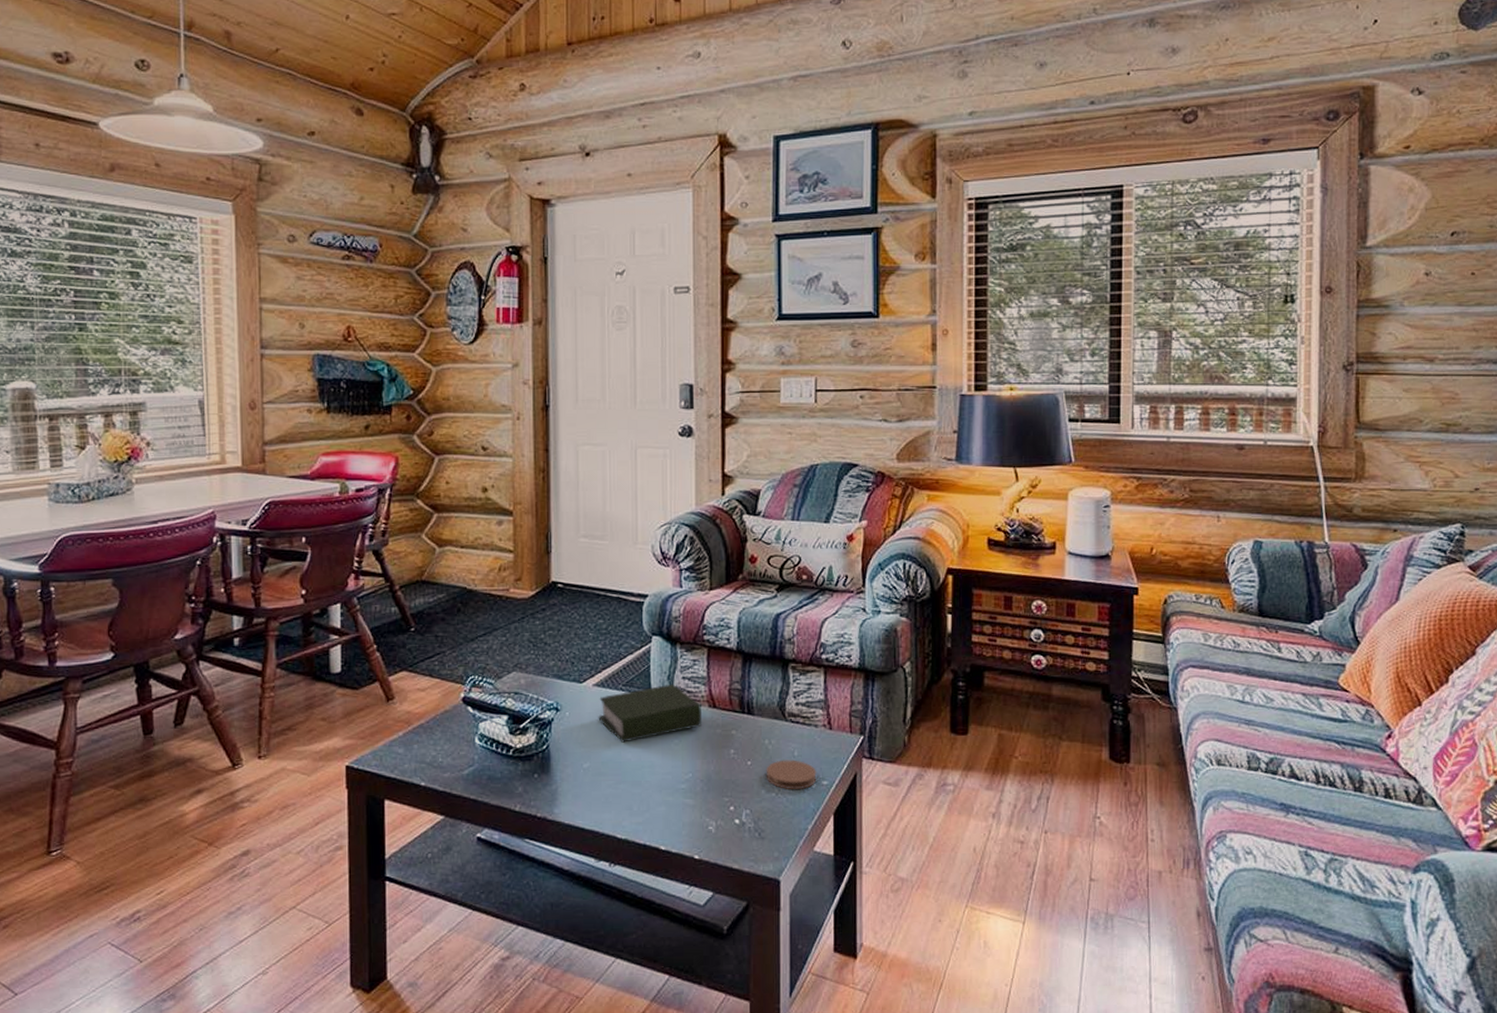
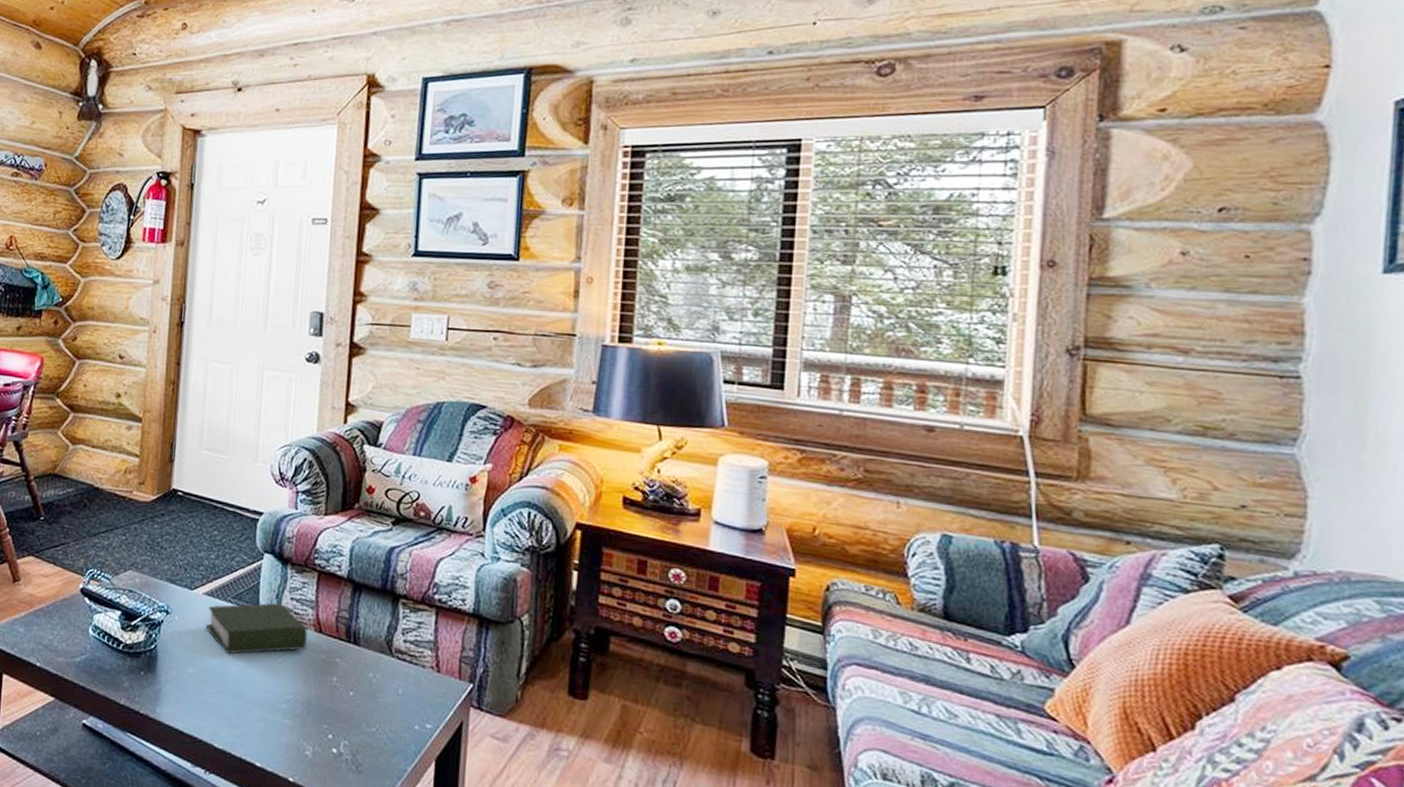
coaster: present [766,760,817,790] -> none [367,695,421,730]

